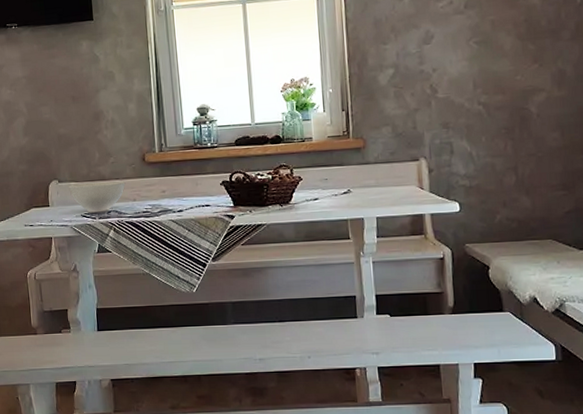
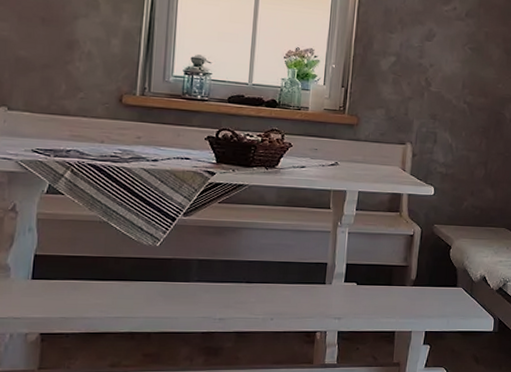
bowl: present [67,181,126,214] -> none [19,114,94,152]

